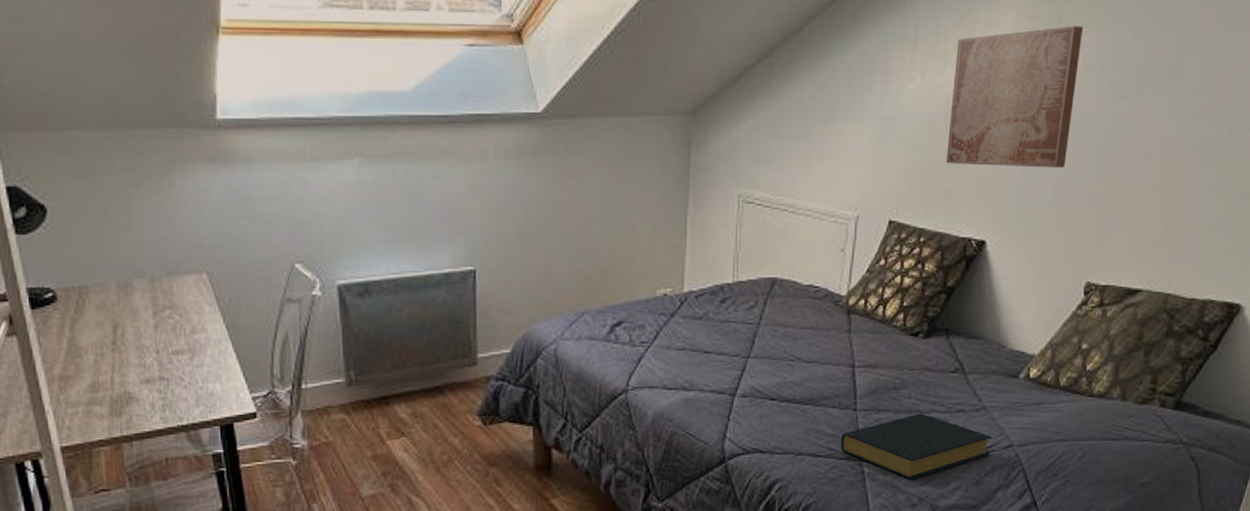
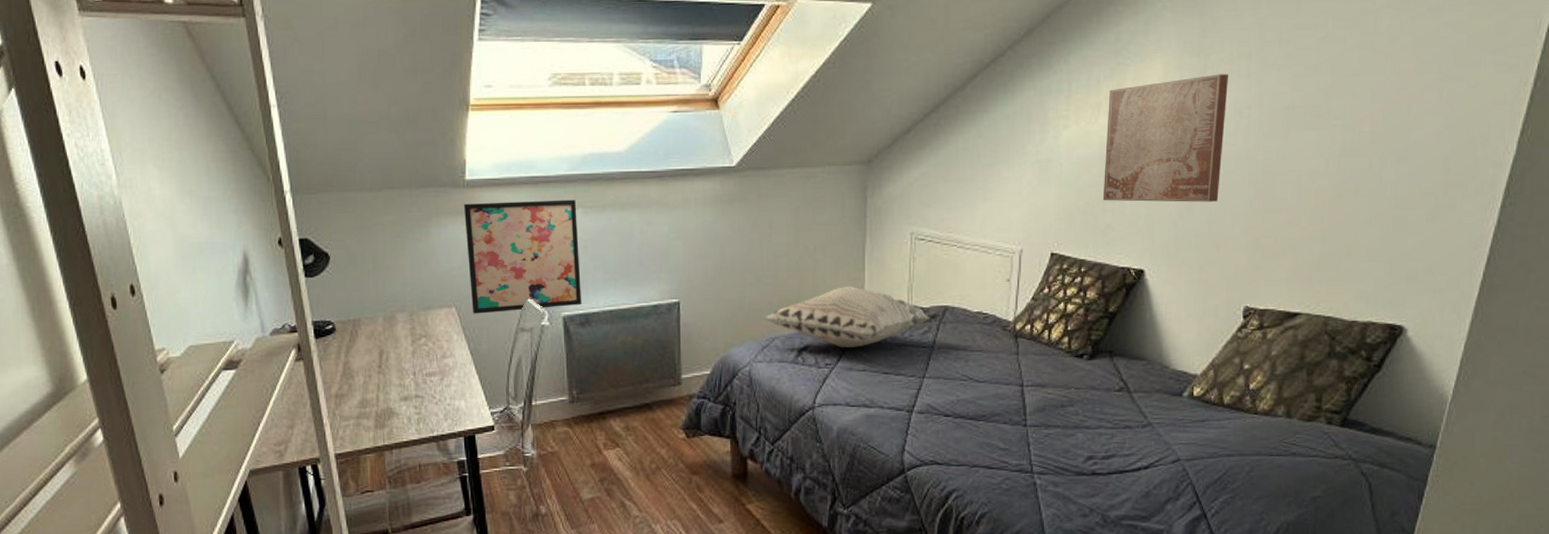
wall art: none [215,146,360,281] -> present [464,199,581,314]
decorative pillow: none [573,253,770,324] -> present [764,285,942,348]
hardback book: present [840,413,993,480] -> none [1012,429,1160,491]

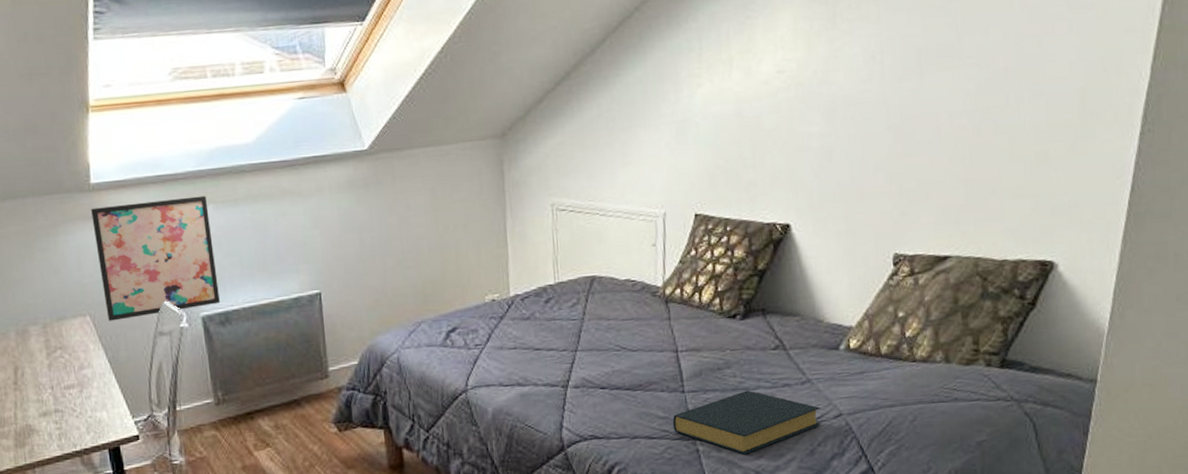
decorative pillow: present [764,285,942,348] -> none [409,262,590,327]
hardback book: none [1012,429,1160,491] -> present [672,390,821,455]
wall art: present [1102,74,1229,202] -> none [740,20,859,158]

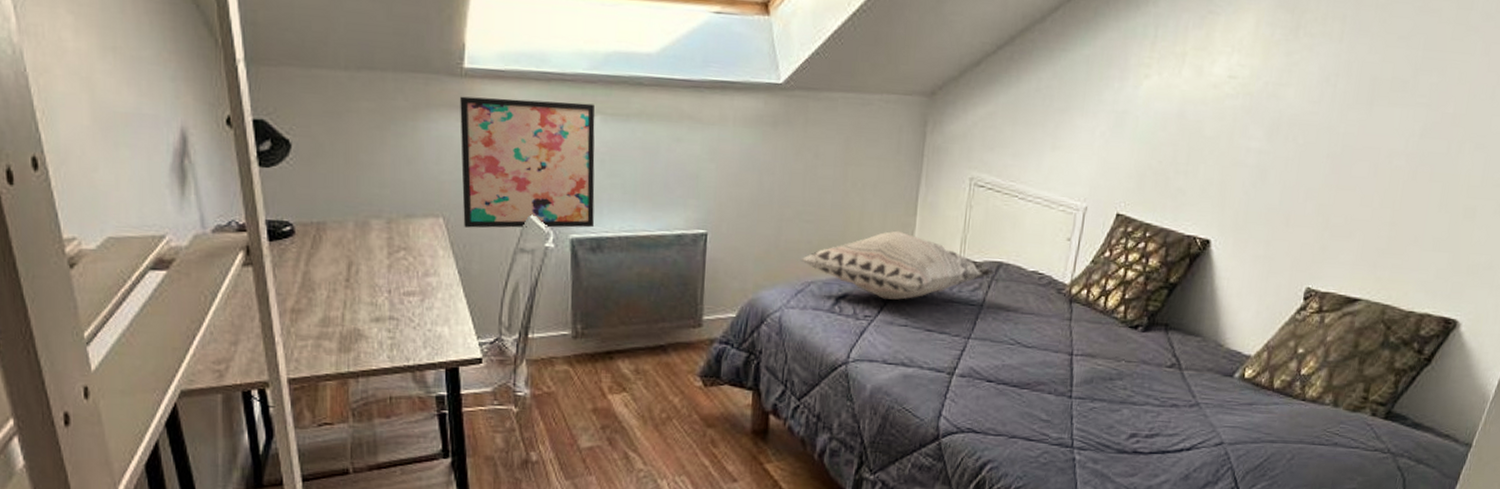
decorative pillow: none [409,262,590,327] -> present [801,230,995,300]
hardback book: present [672,390,821,455] -> none [1053,405,1204,470]

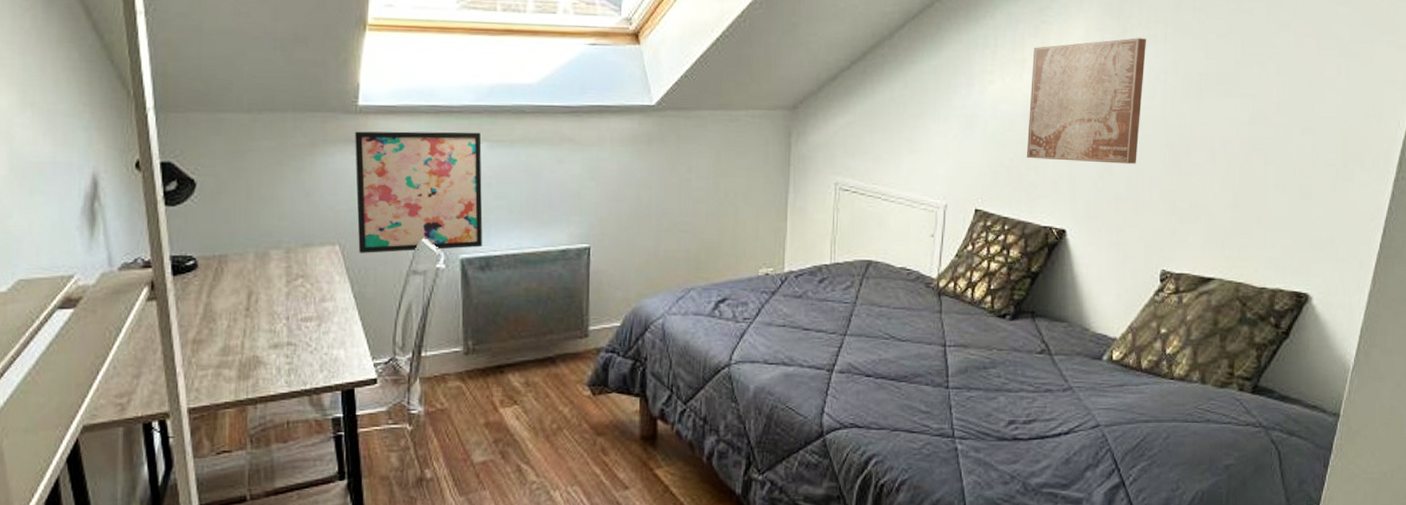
decorative pillow: present [801,230,995,300] -> none [680,235,865,301]
wall art: none [1176,35,1321,174] -> present [1026,38,1147,164]

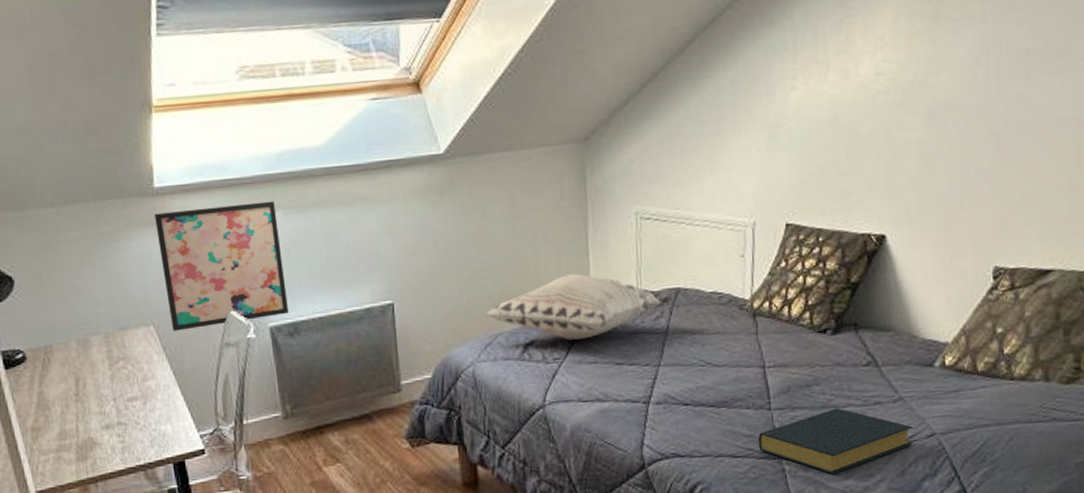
decorative pillow: none [680,235,865,301] -> present [485,273,674,340]
hardback book: none [934,392,1080,457] -> present [758,408,914,475]
wall art: present [1026,38,1147,164] -> none [837,19,964,165]

